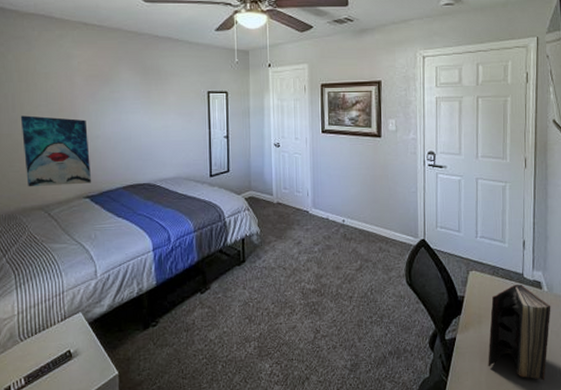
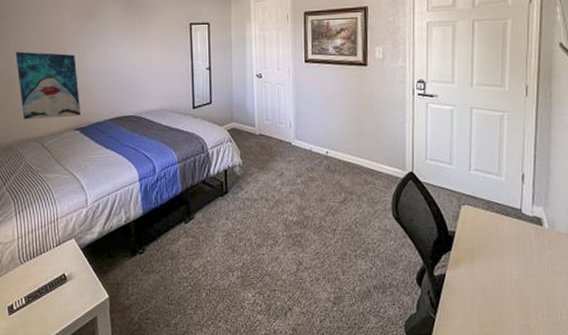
book: present [488,284,551,381] -> none [480,220,553,322]

